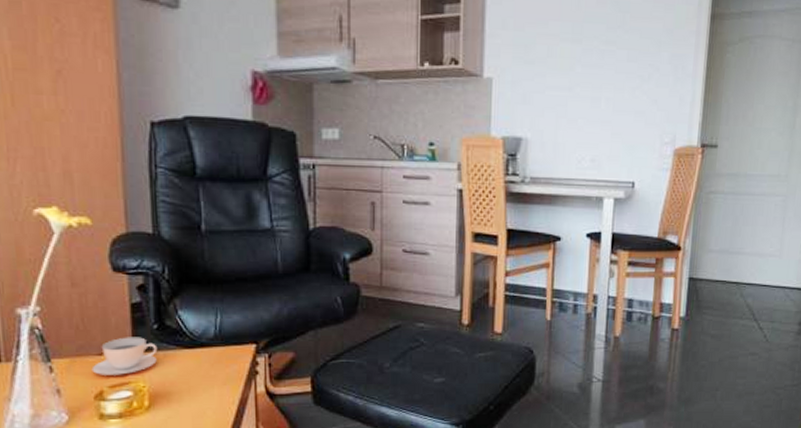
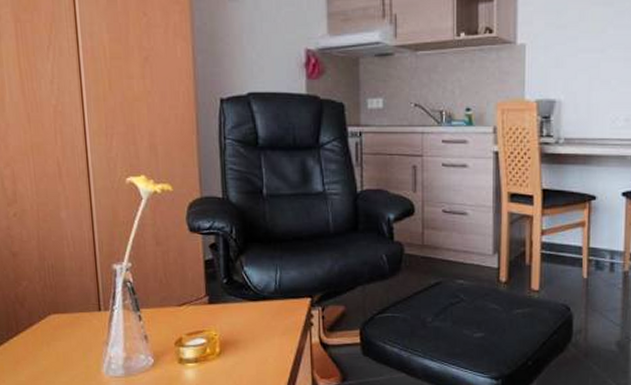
teacup: present [91,337,158,375] -> none [172,290,227,324]

